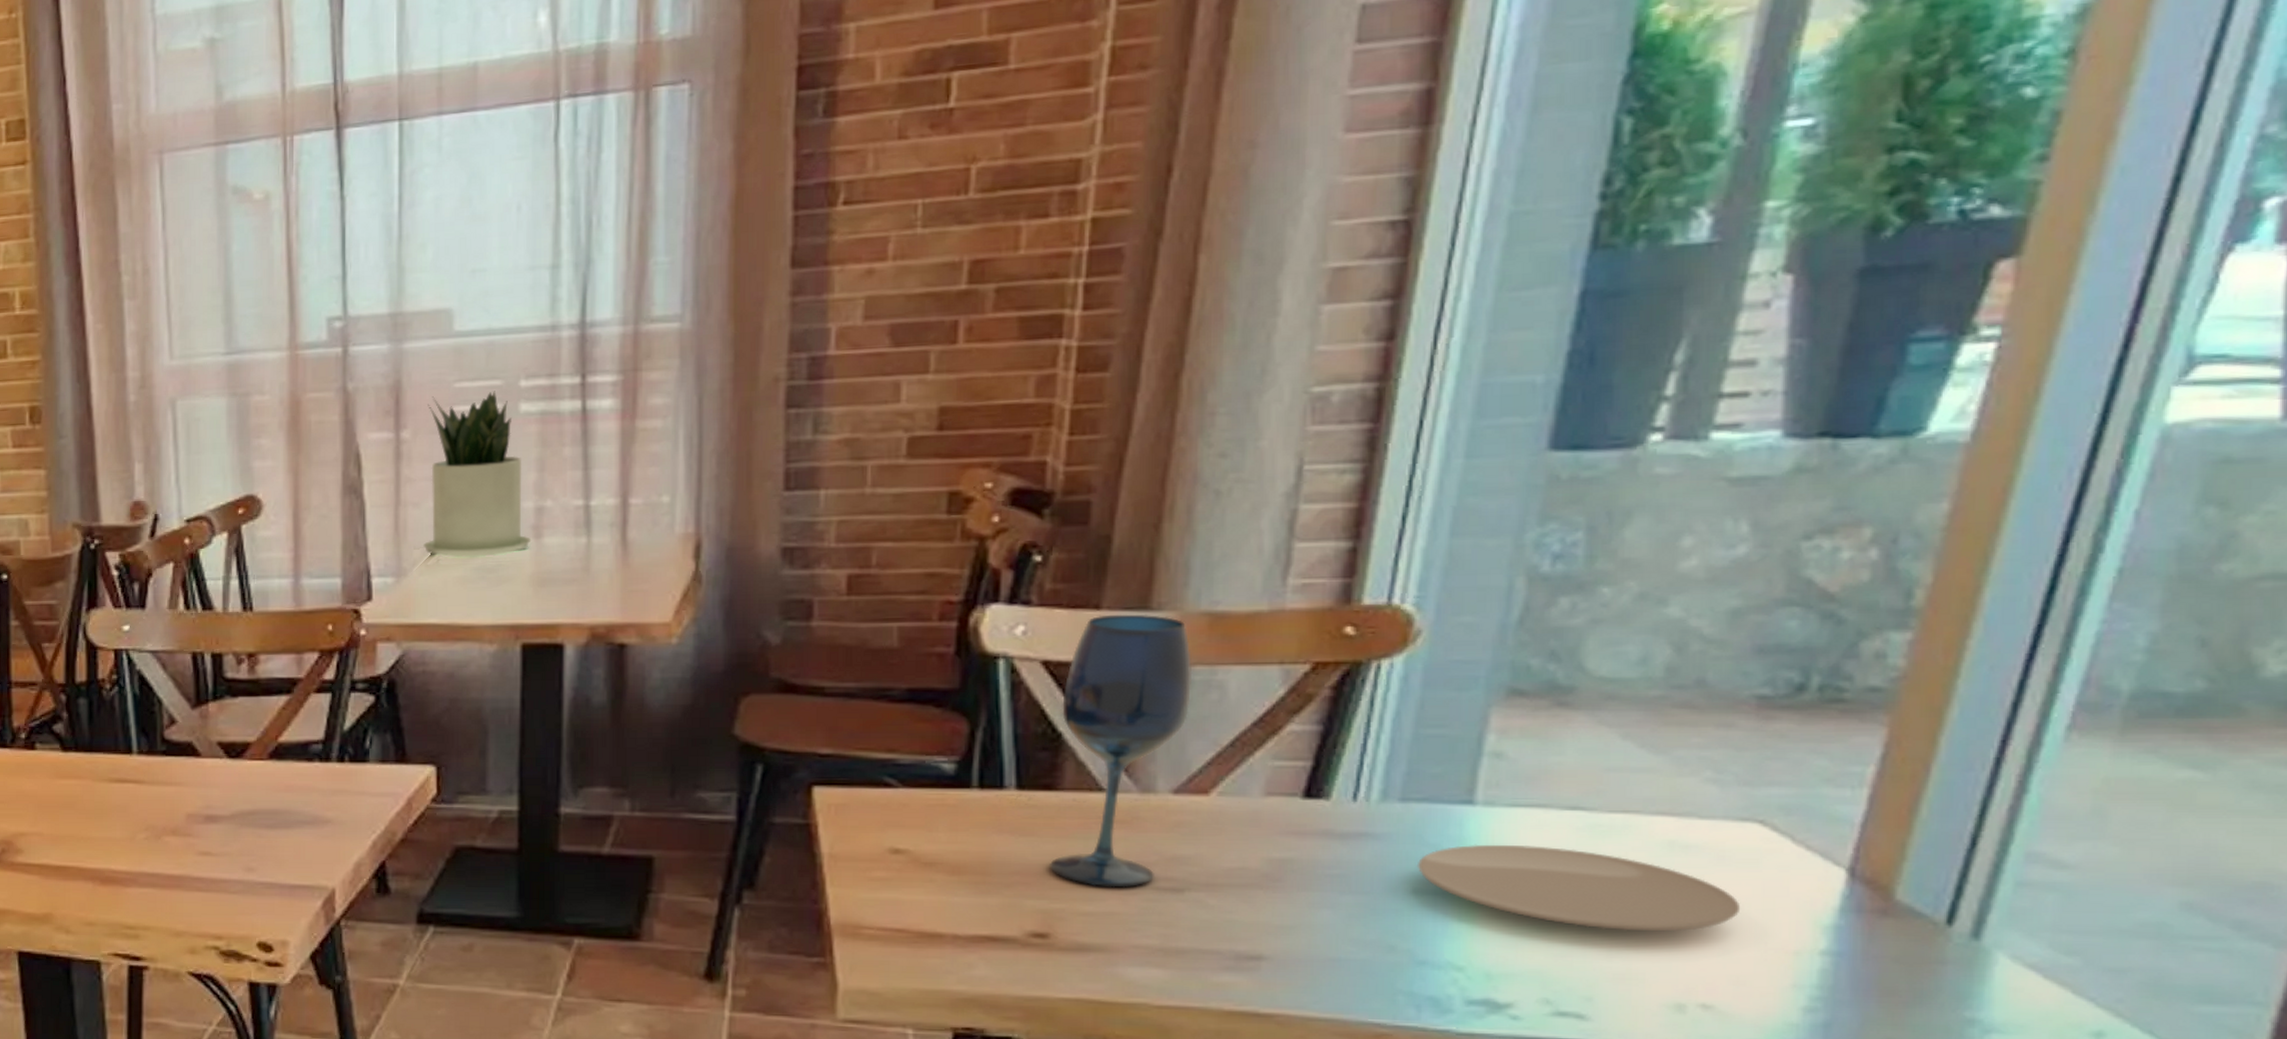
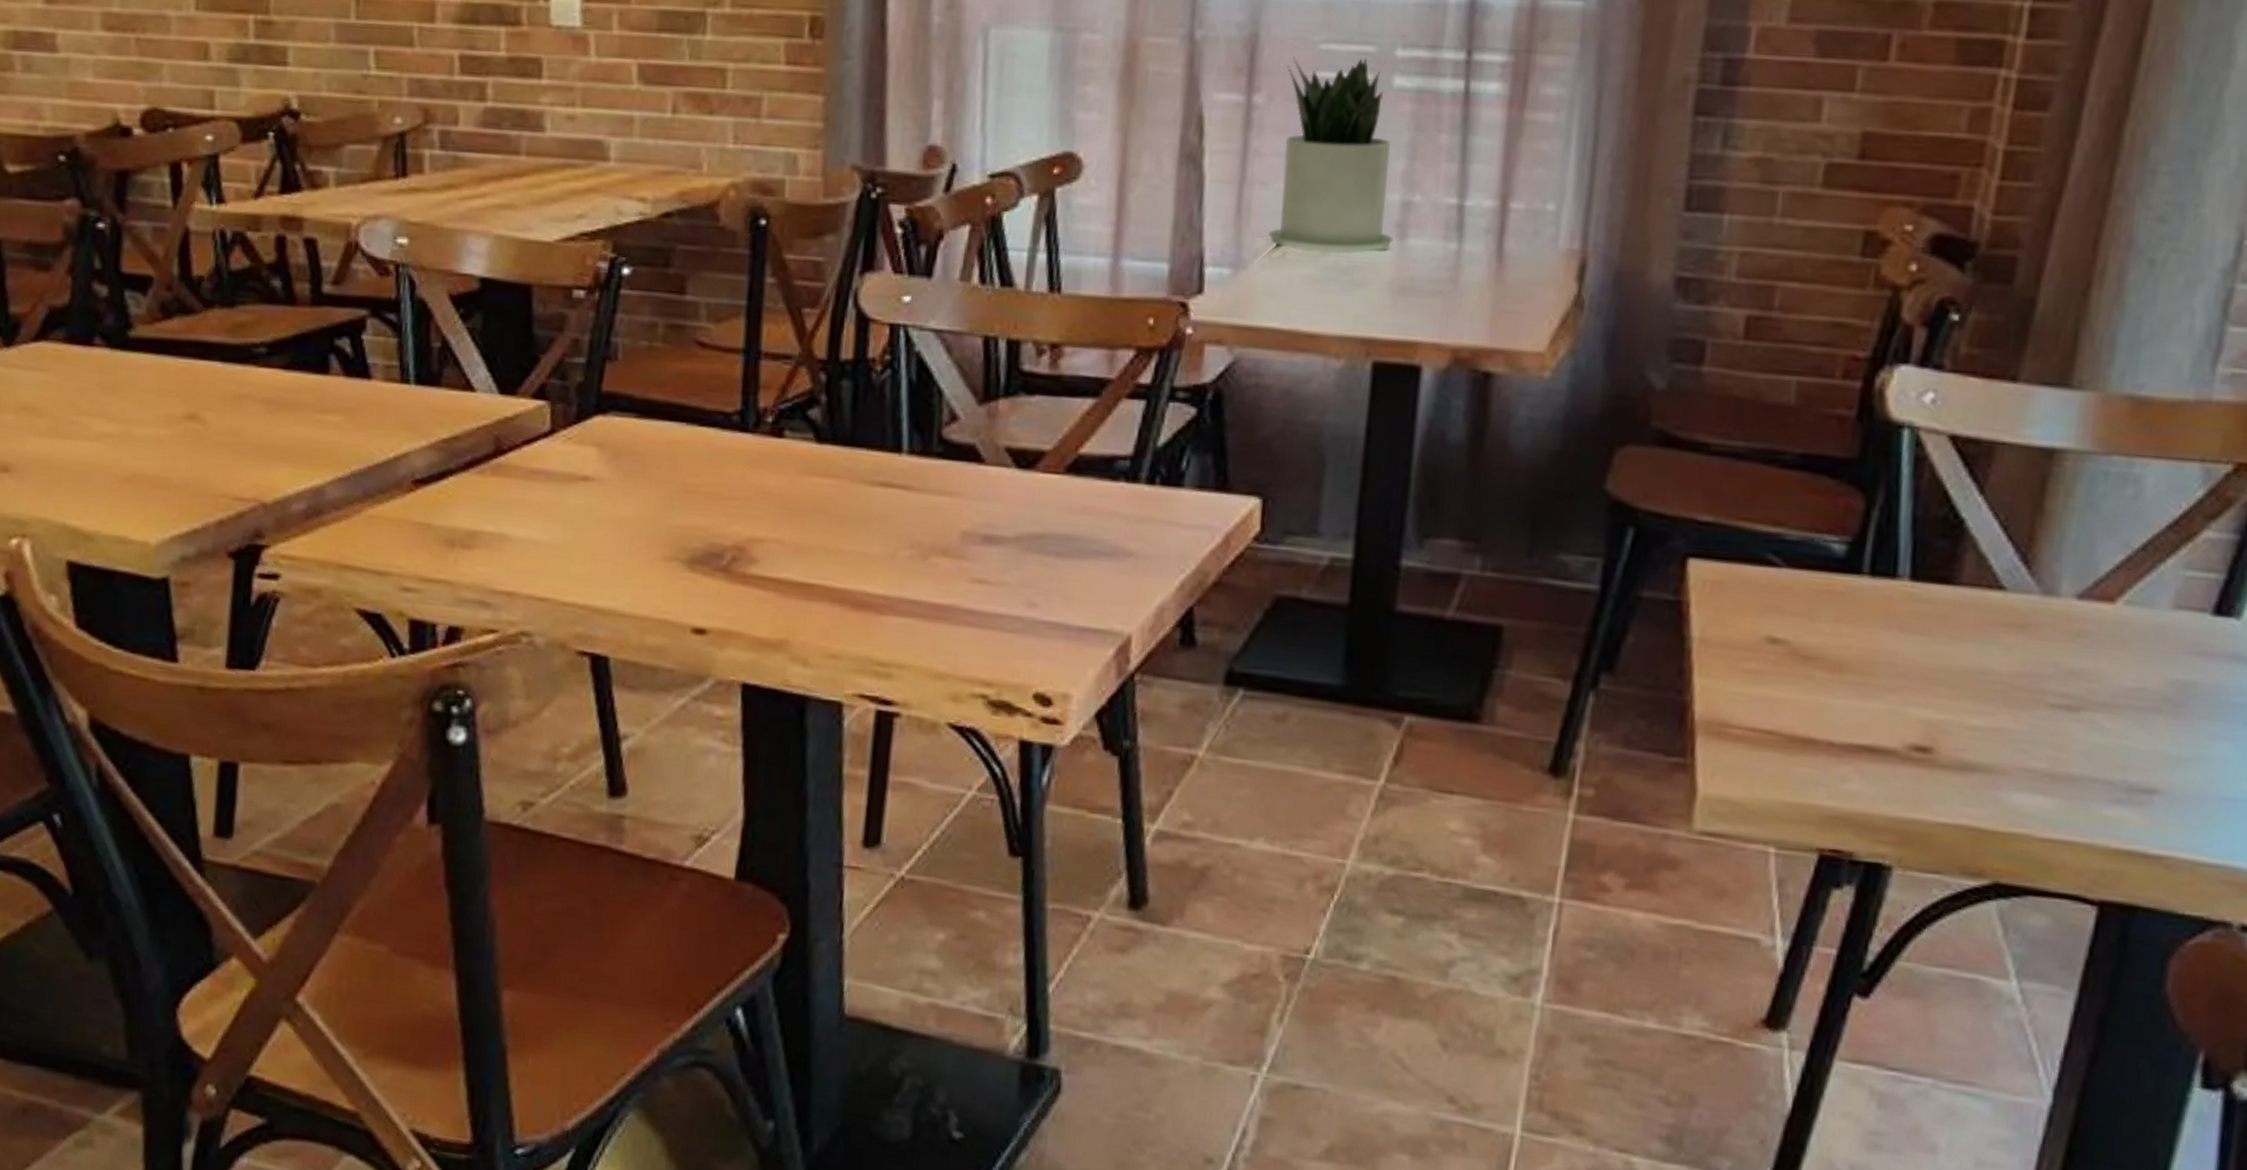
wineglass: present [1048,614,1193,888] -> none [1937,389,2110,701]

